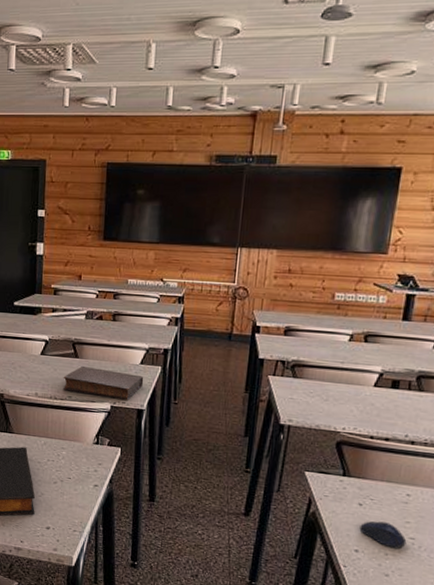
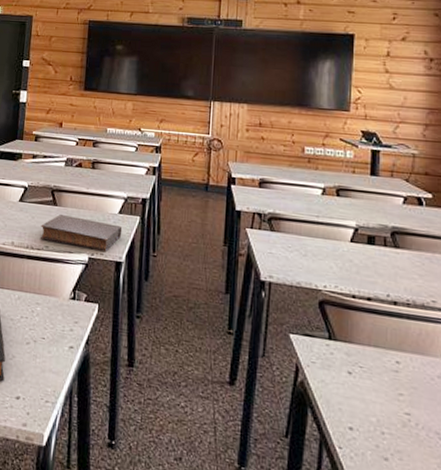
computer mouse: present [359,521,407,549] -> none [351,392,402,427]

